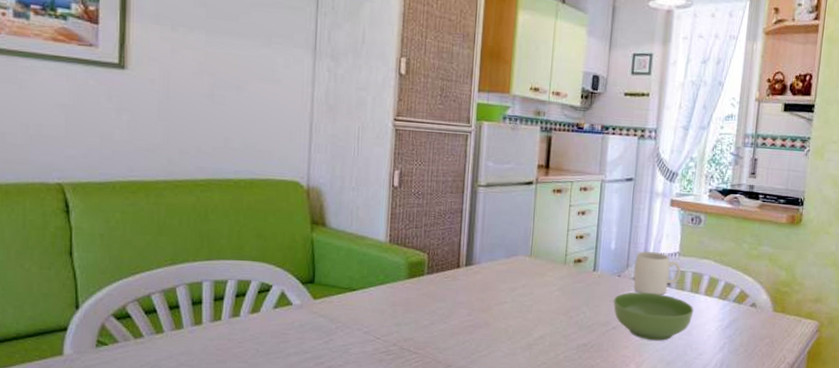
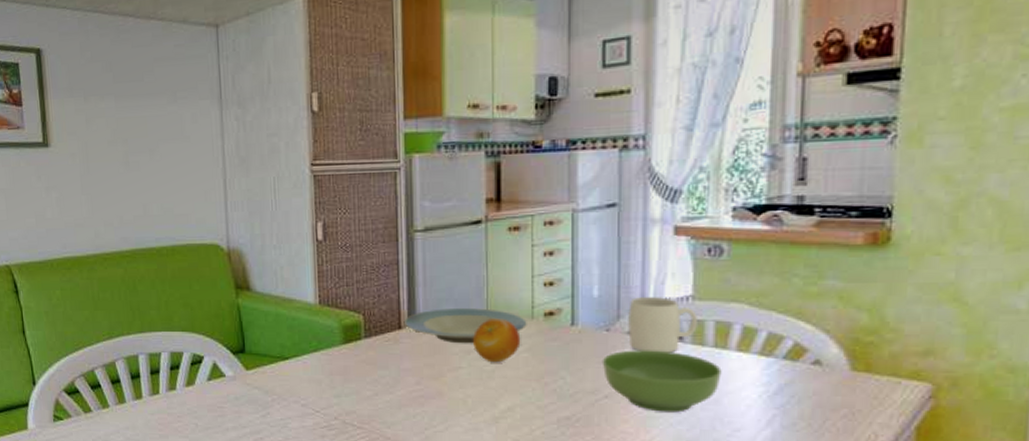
plate: none [462,252,561,283] -> present [403,308,527,344]
fruit: none [517,262,555,299] -> present [473,318,521,363]

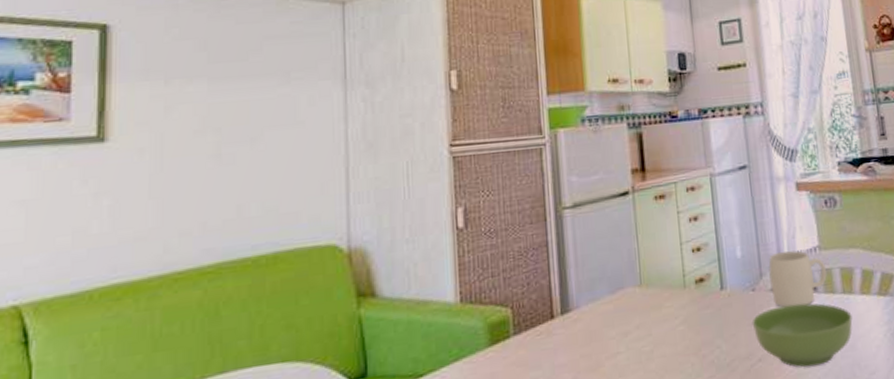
plate: present [403,308,527,344] -> none [556,283,680,327]
fruit: present [473,318,521,363] -> none [629,292,676,342]

